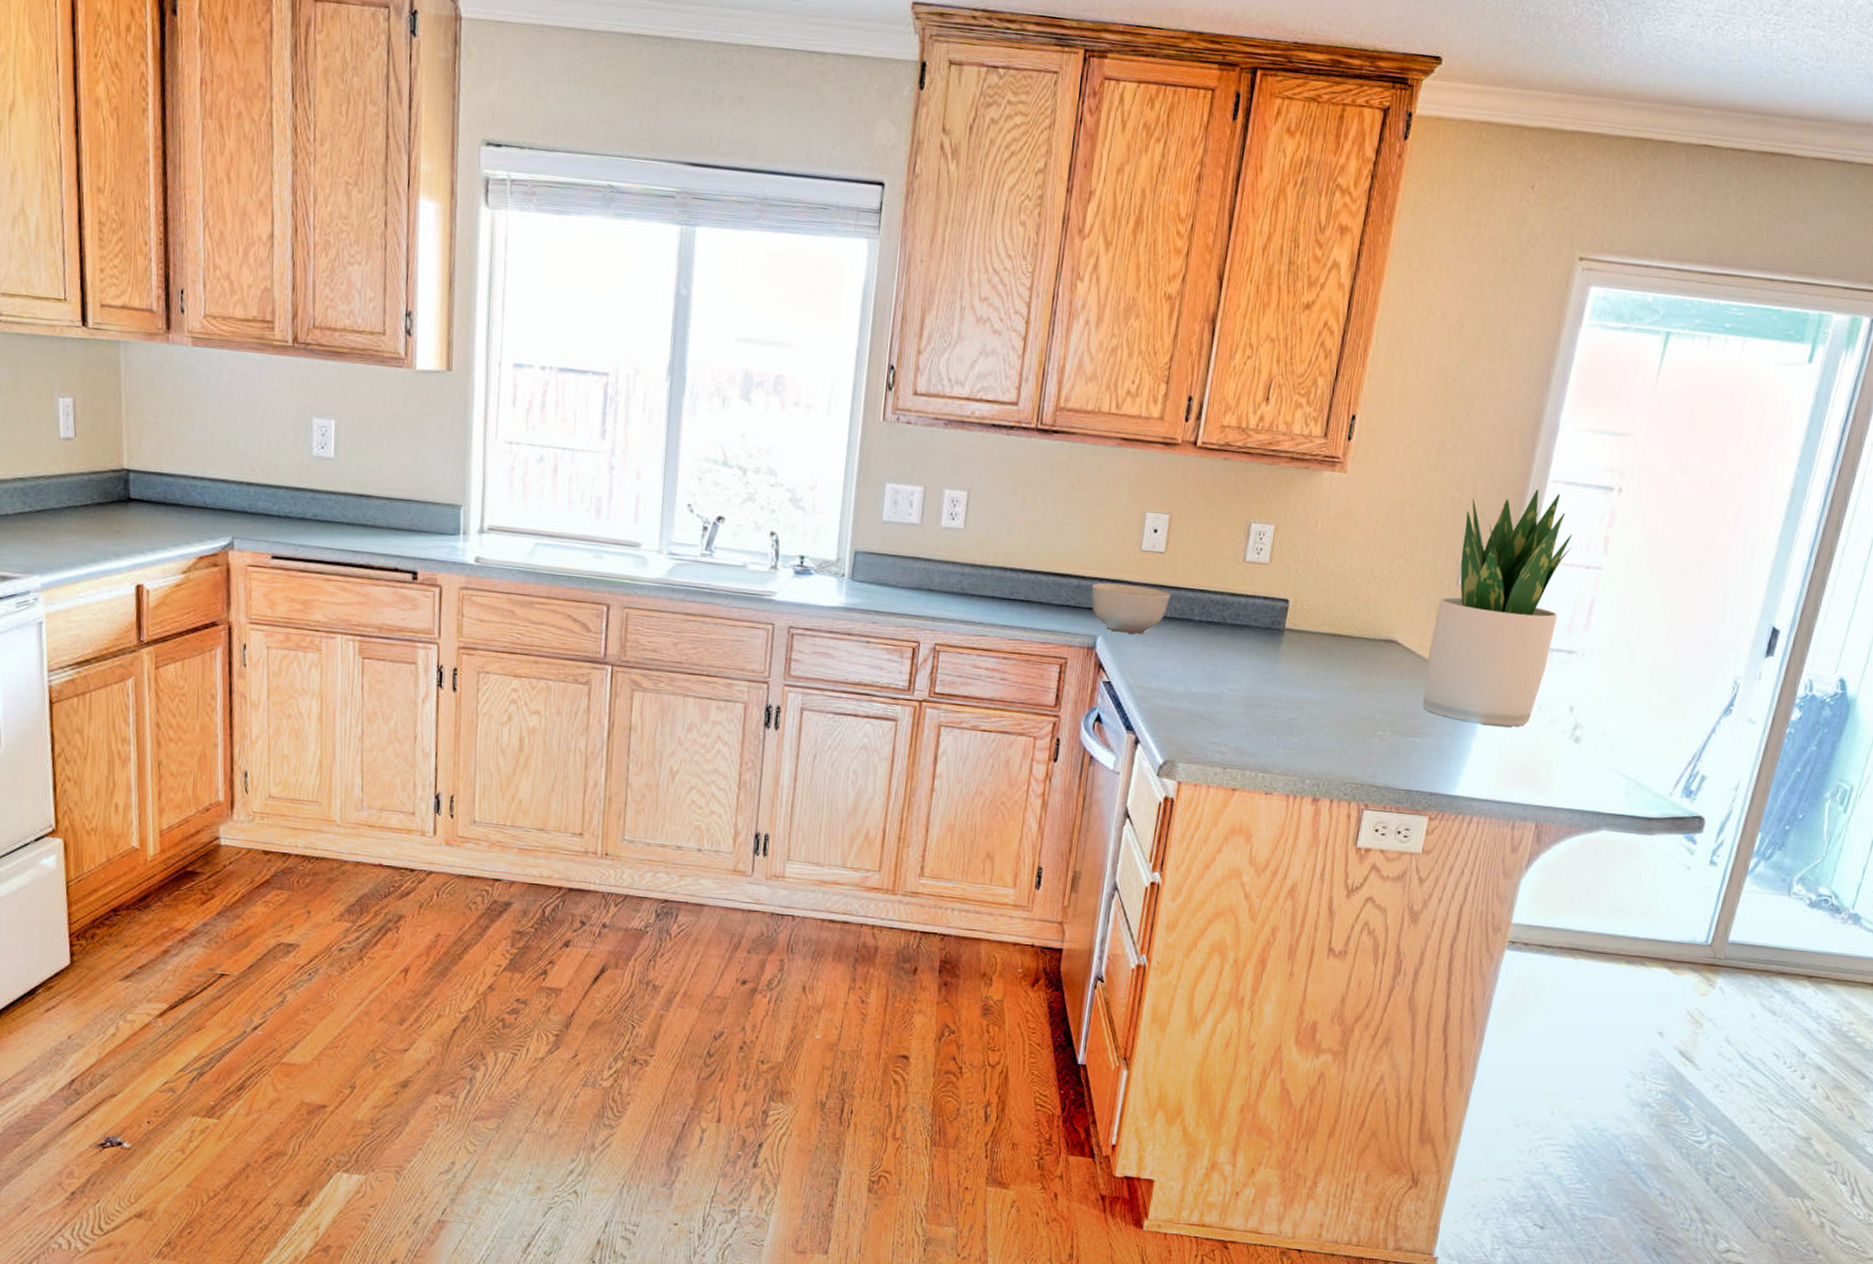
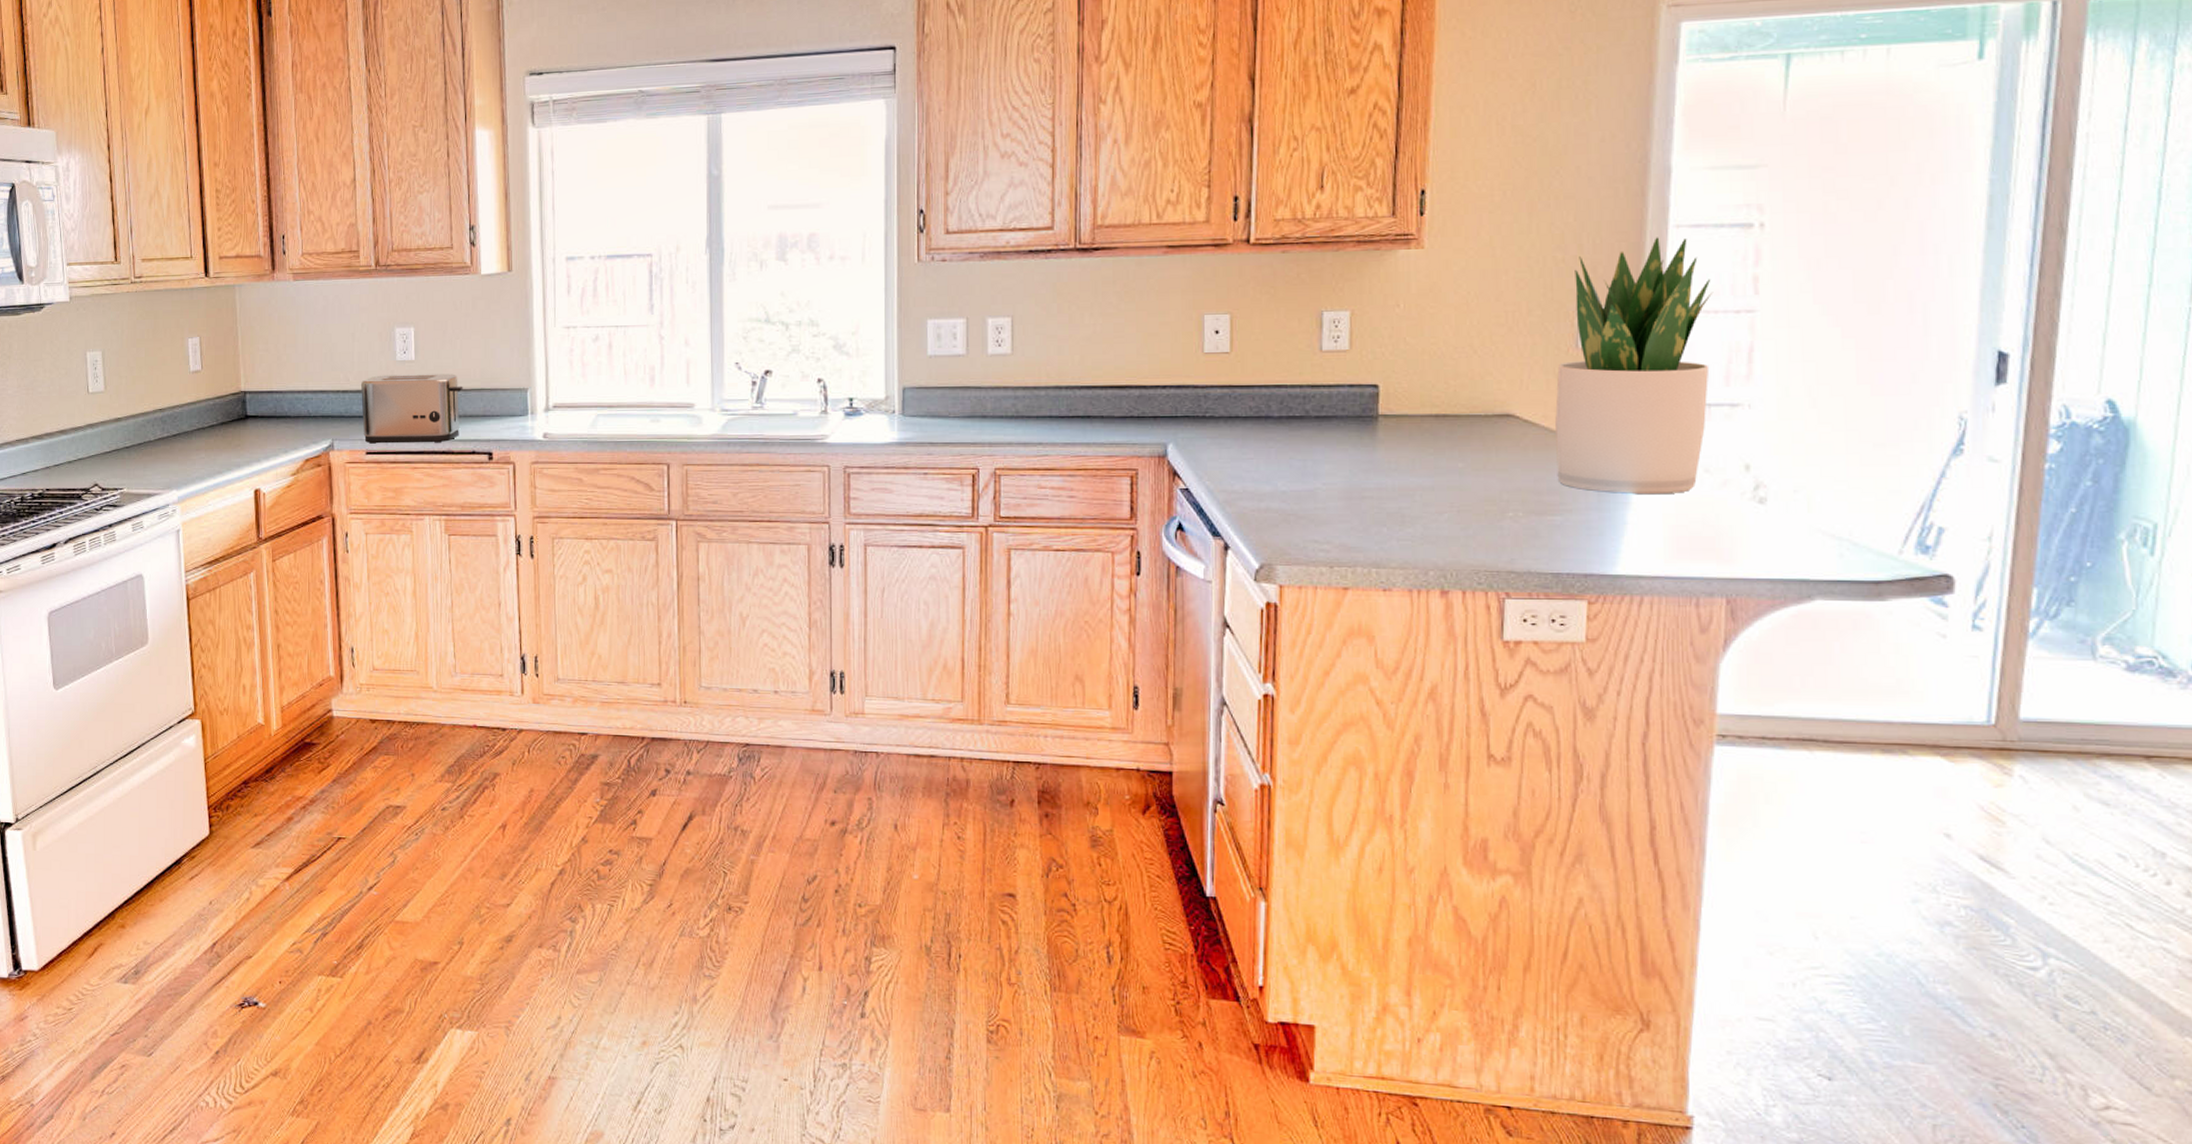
toaster: none [269,470,388,555] -> present [361,374,463,444]
bowl: present [1091,582,1172,634] -> none [1154,388,1244,437]

